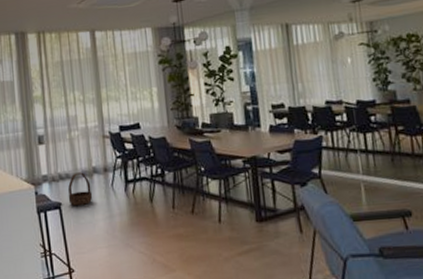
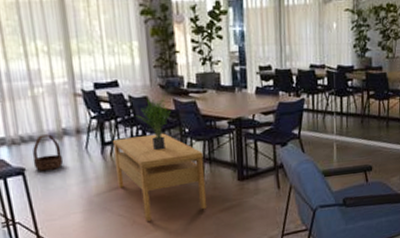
coffee table: none [134,172,226,260] -> present [112,133,208,221]
potted plant: none [155,136,187,189] -> present [135,96,171,151]

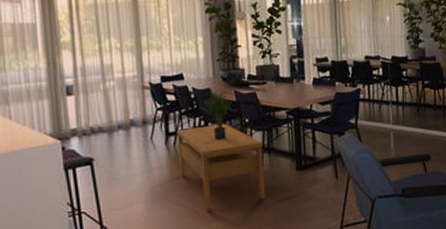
basket: present [33,134,64,172] -> none [101,125,130,162]

